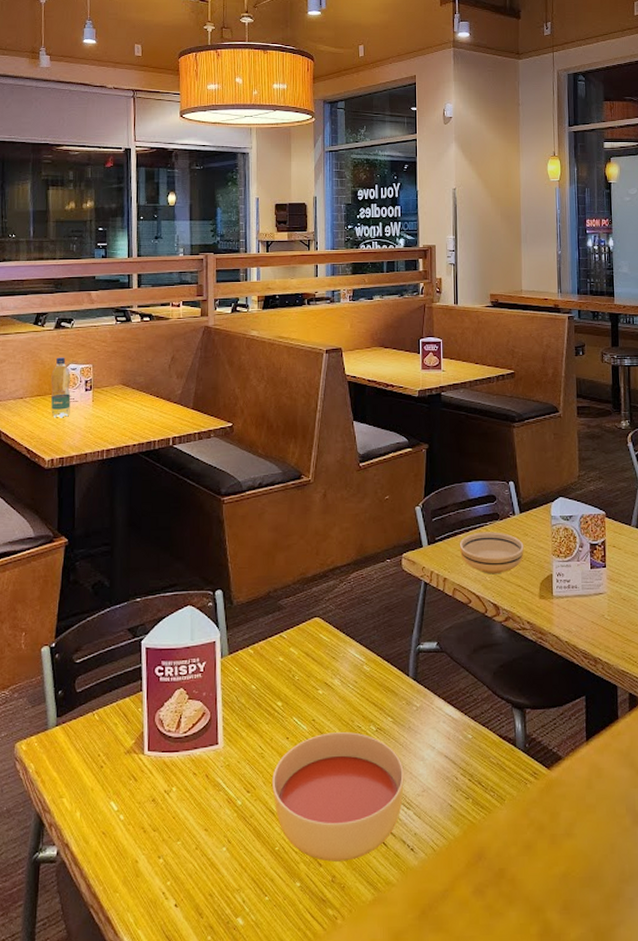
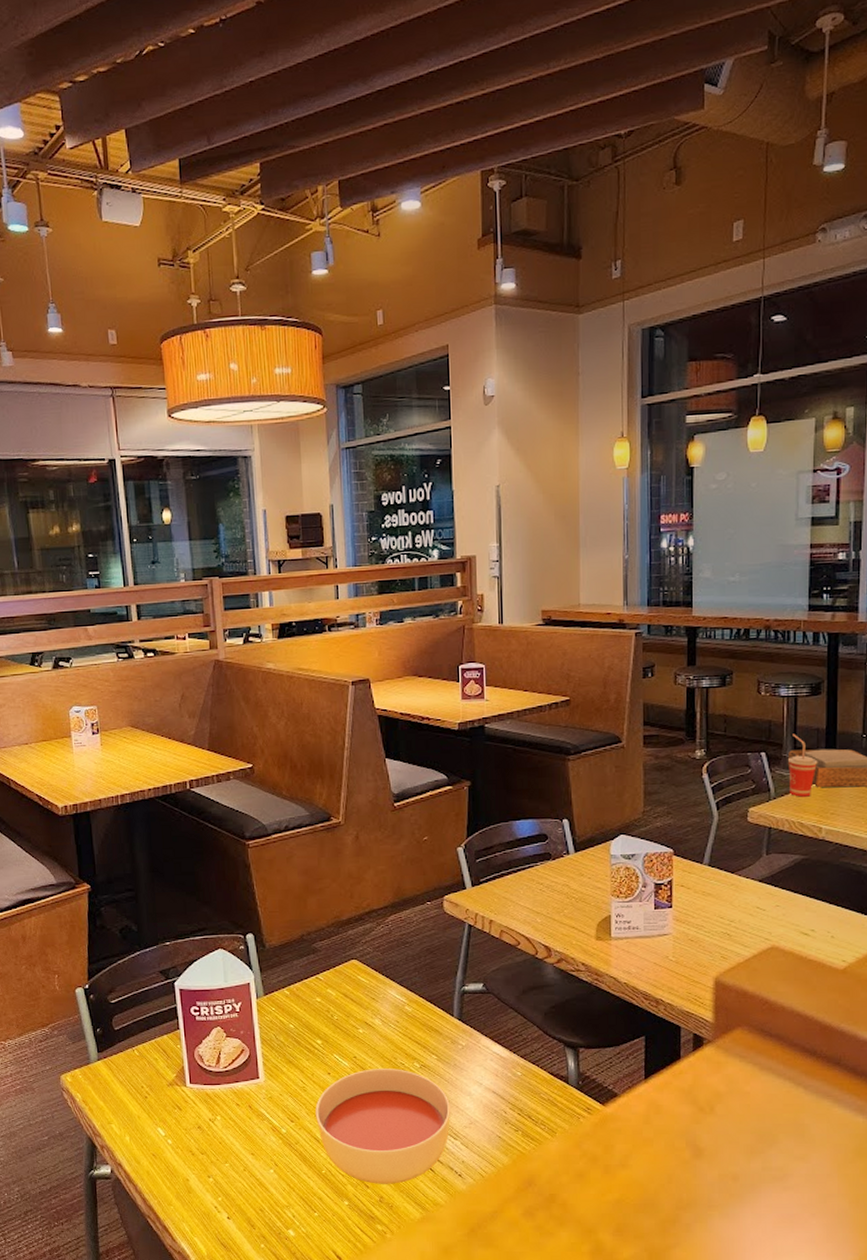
bottle: present [51,357,71,418] -> none [54,699,79,764]
bowl: present [459,532,524,575] -> none [506,872,579,916]

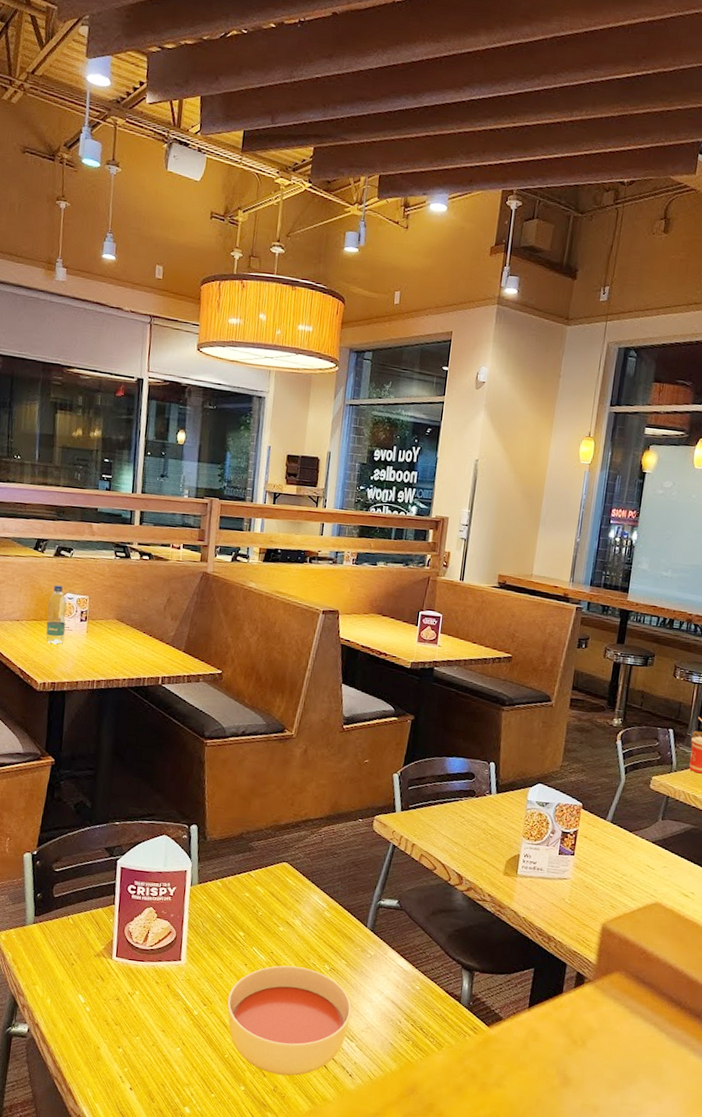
bottle: none [54,699,79,764] -> present [46,585,67,645]

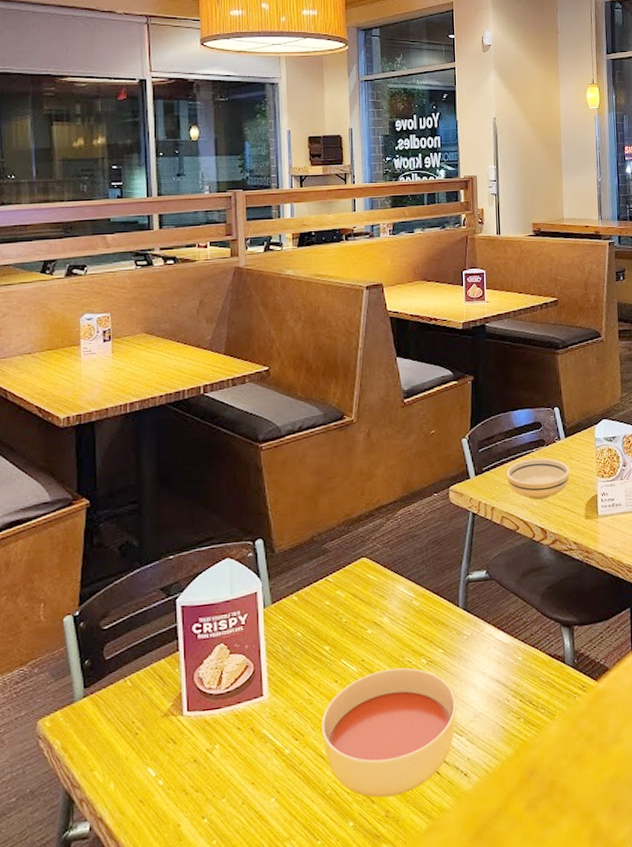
bottle: present [46,585,67,645] -> none [63,307,87,373]
bowl: none [431,806,496,848] -> present [506,457,570,500]

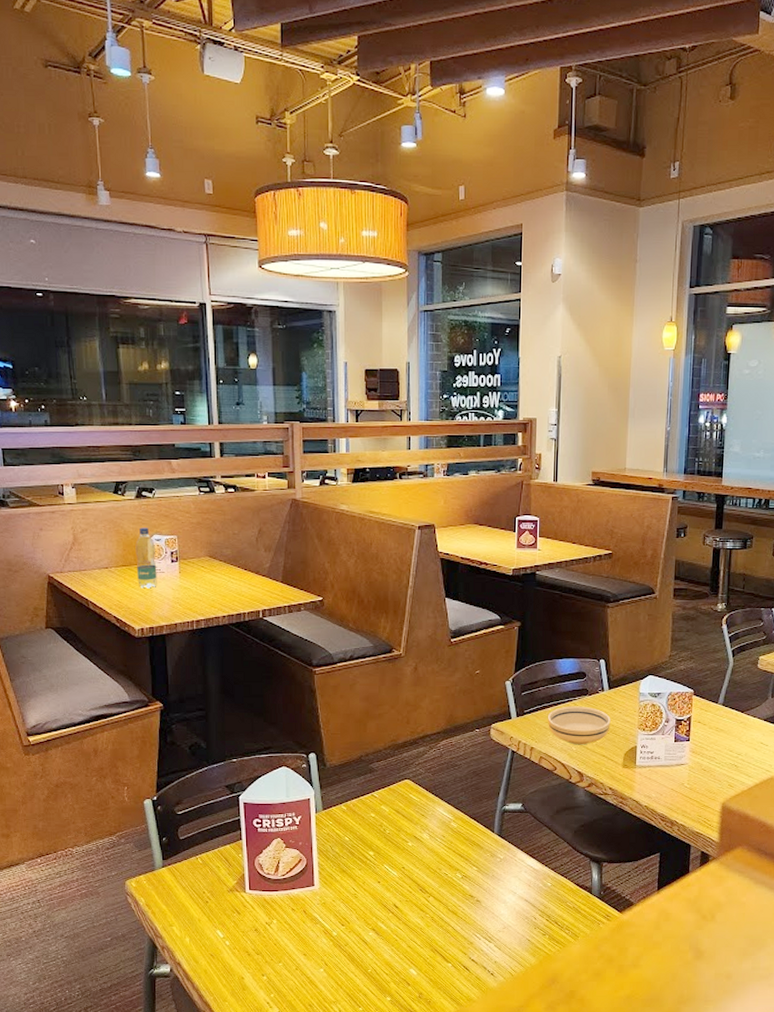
bottle: none [63,307,87,373] -> present [135,528,157,589]
bowl: present [321,667,457,798] -> none [365,878,488,982]

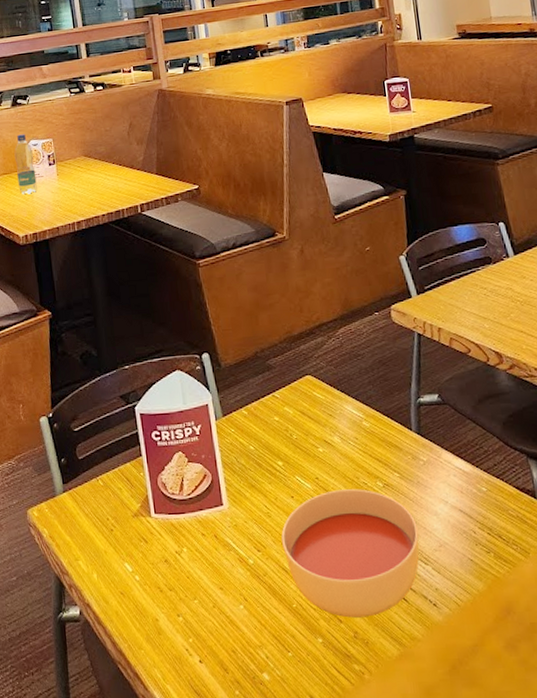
bowl: none [365,878,488,982] -> present [281,489,420,618]
bowl: present [547,706,611,745] -> none [451,276,524,322]

